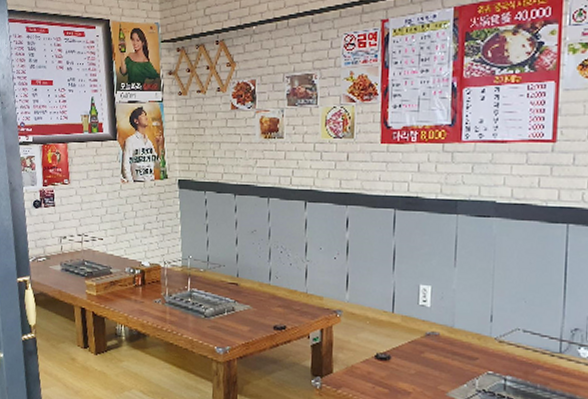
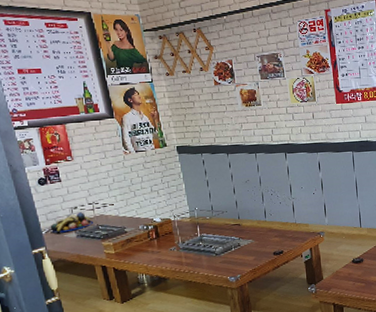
fruit bowl: none [37,242,81,264] -> present [50,211,94,234]

